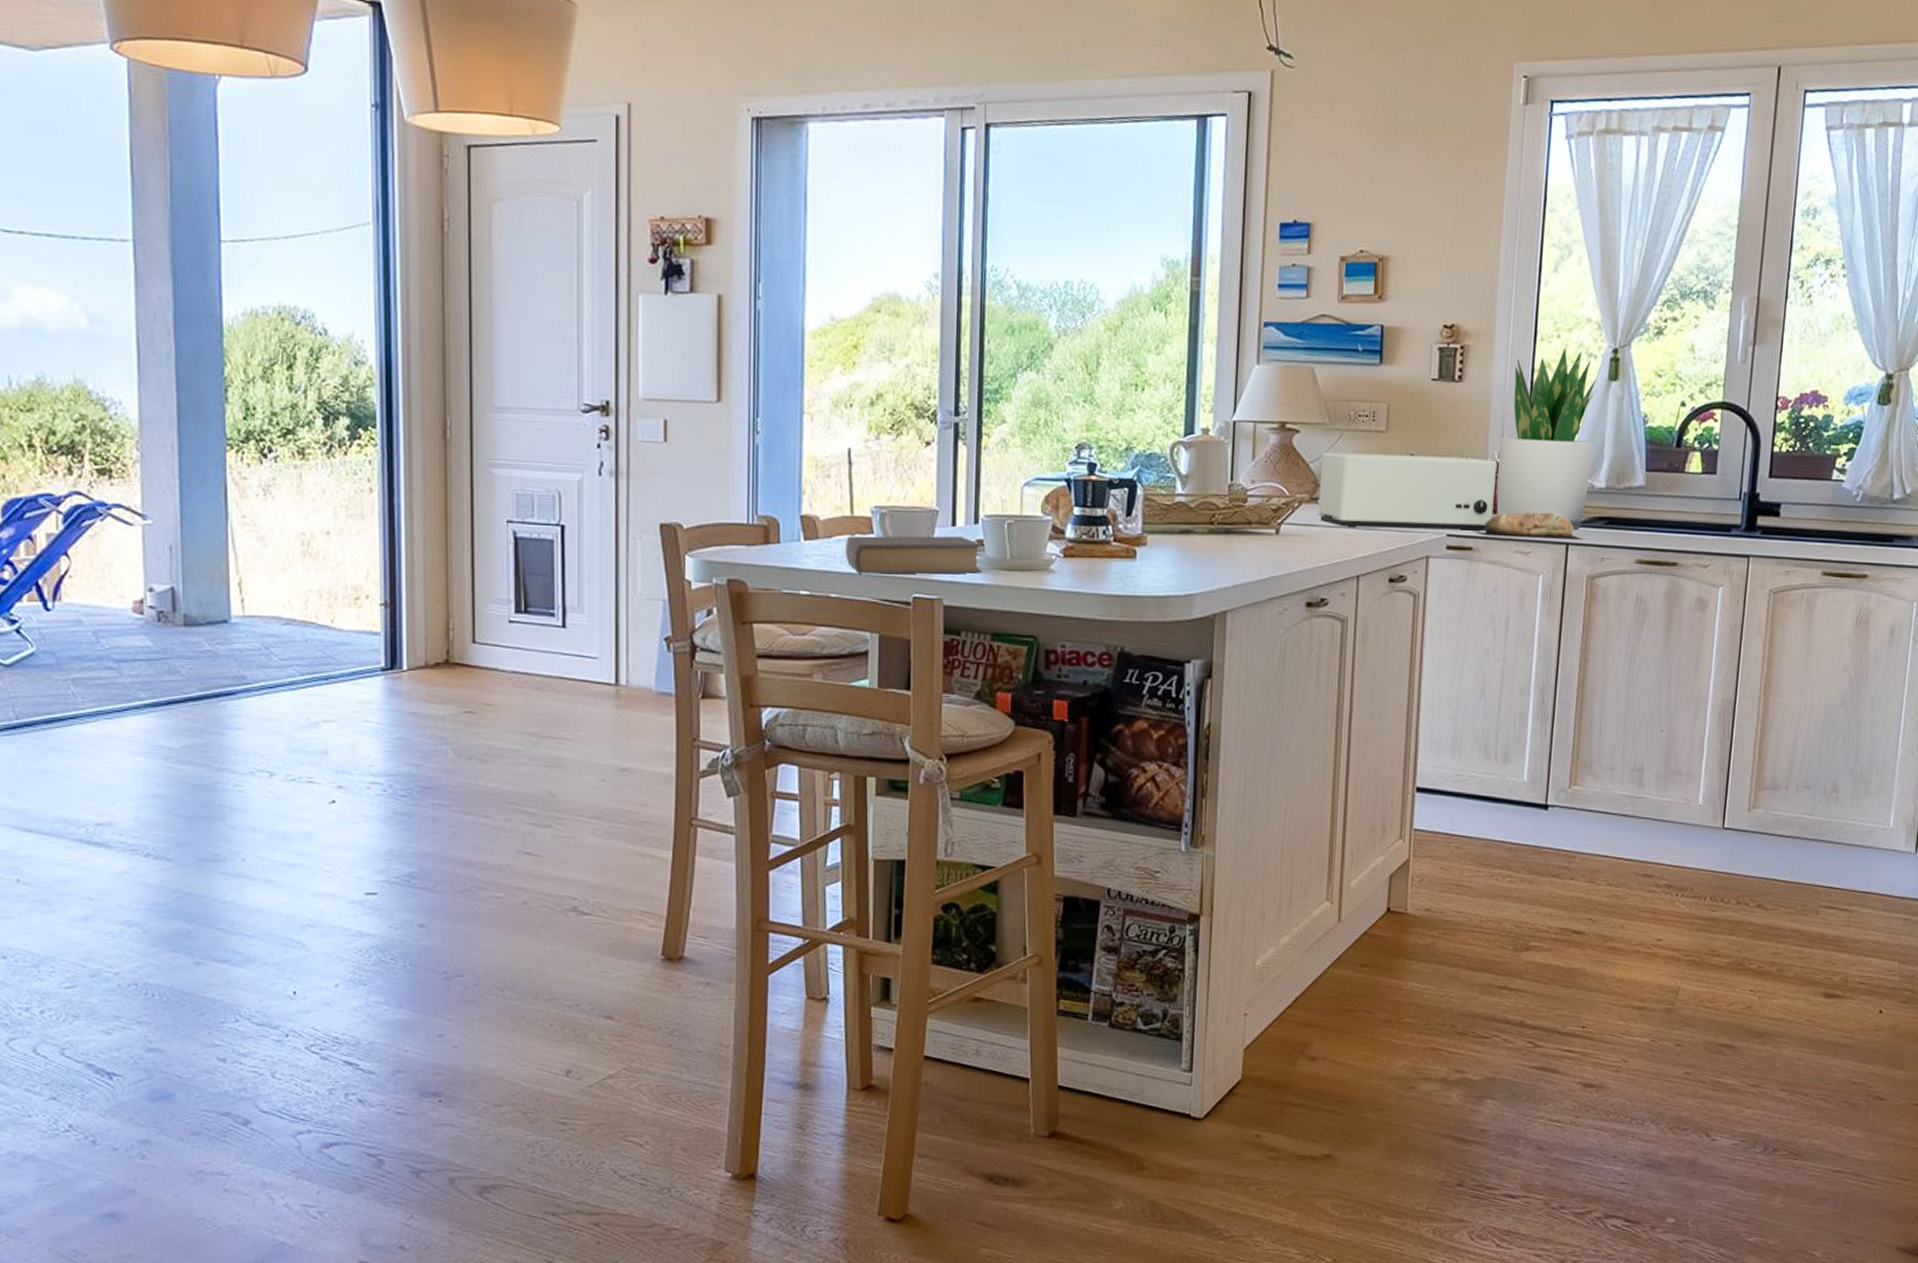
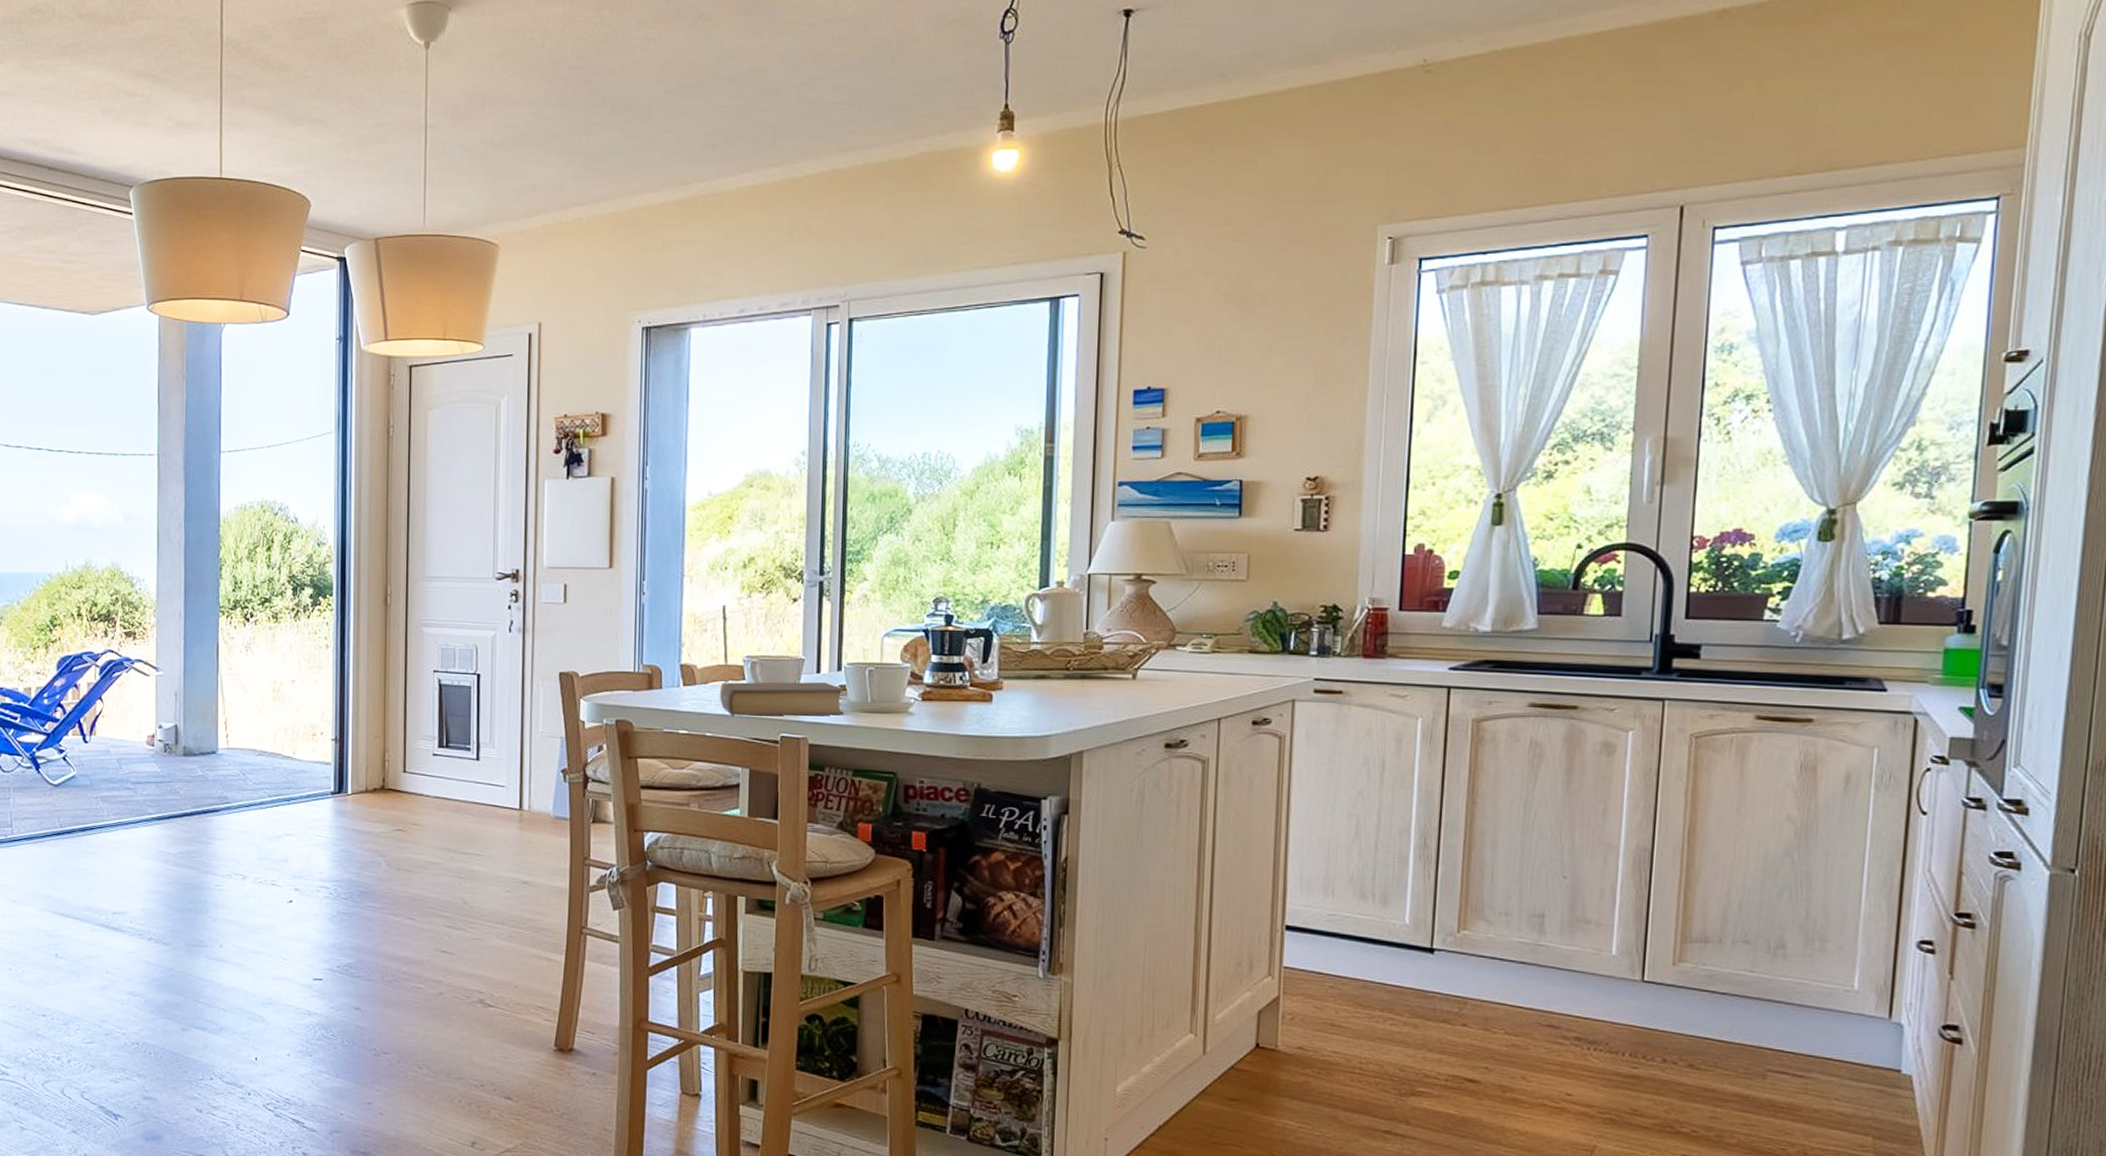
toaster: present [1318,452,1498,532] -> none [1176,601,1369,676]
bread loaf: present [1475,512,1583,541] -> none [1345,656,1467,684]
planter: present [1496,349,1596,531] -> none [1367,496,1477,674]

